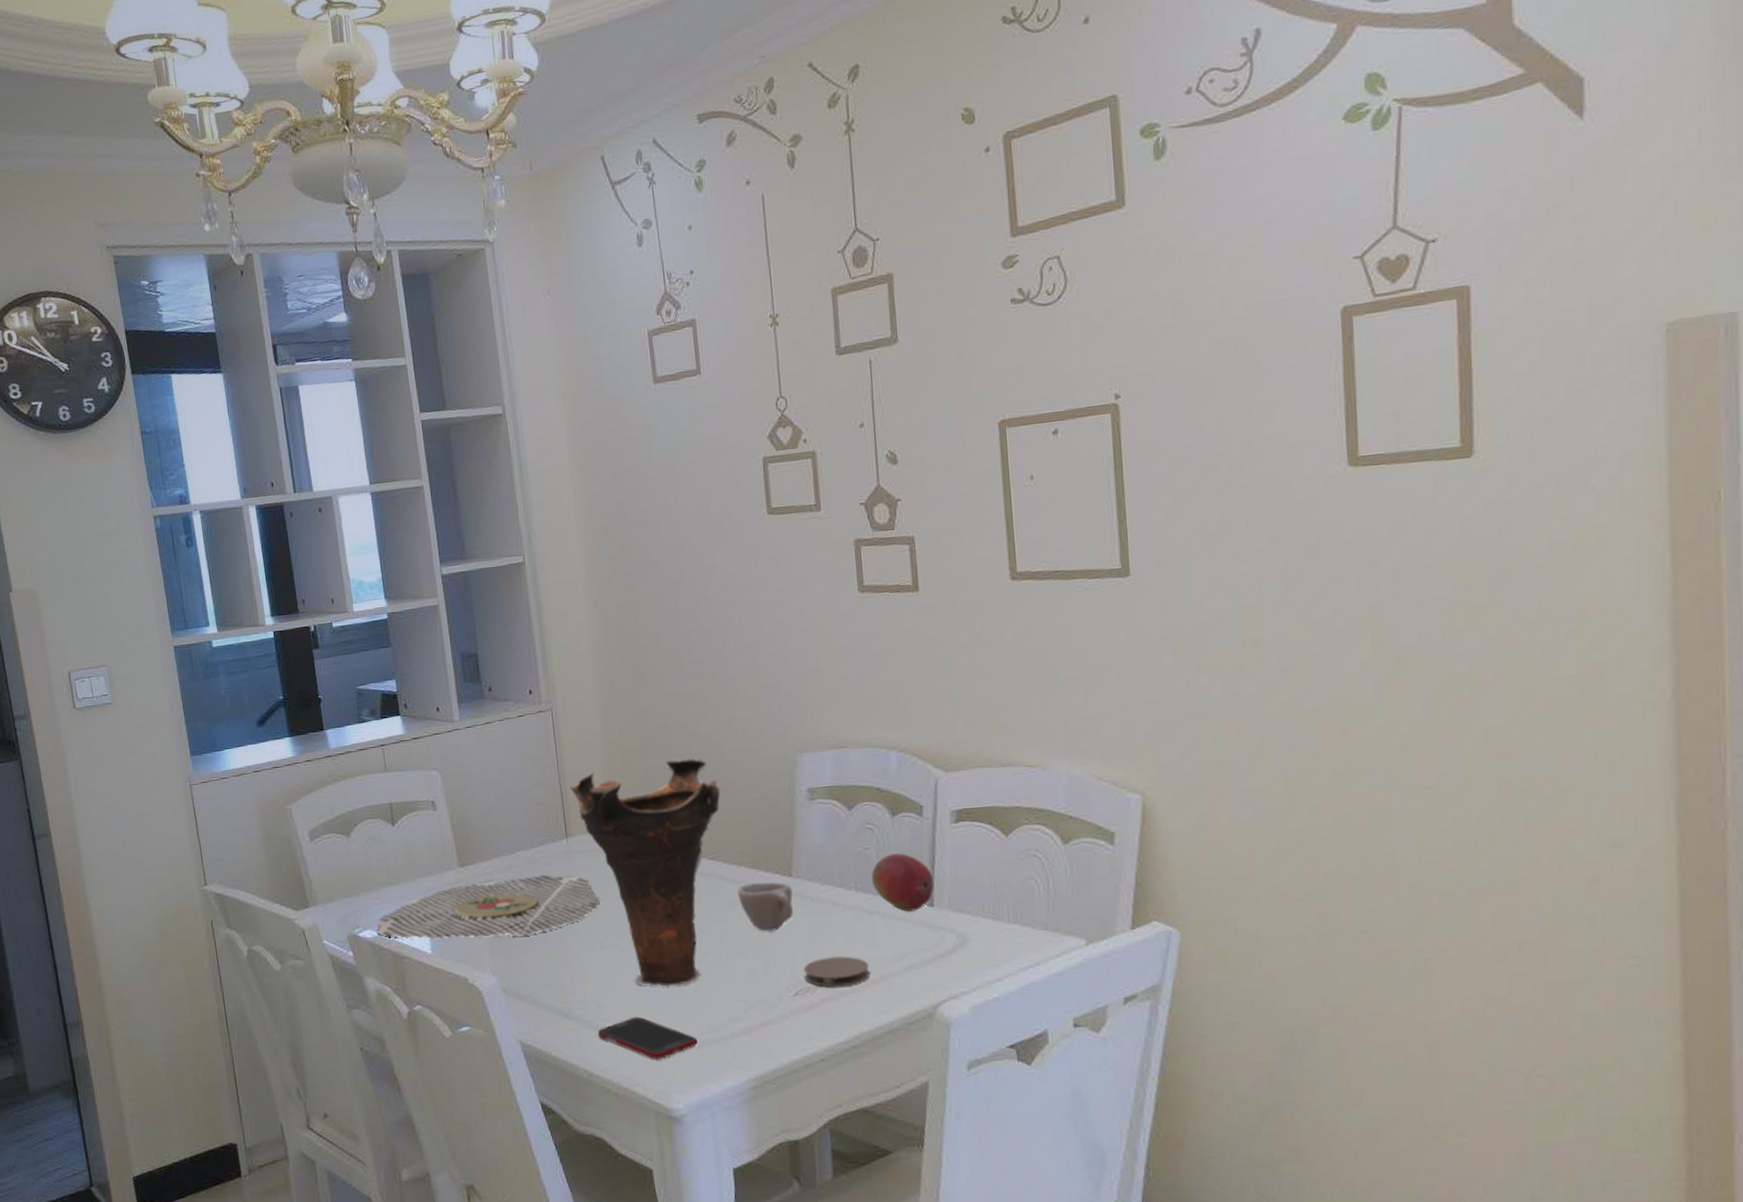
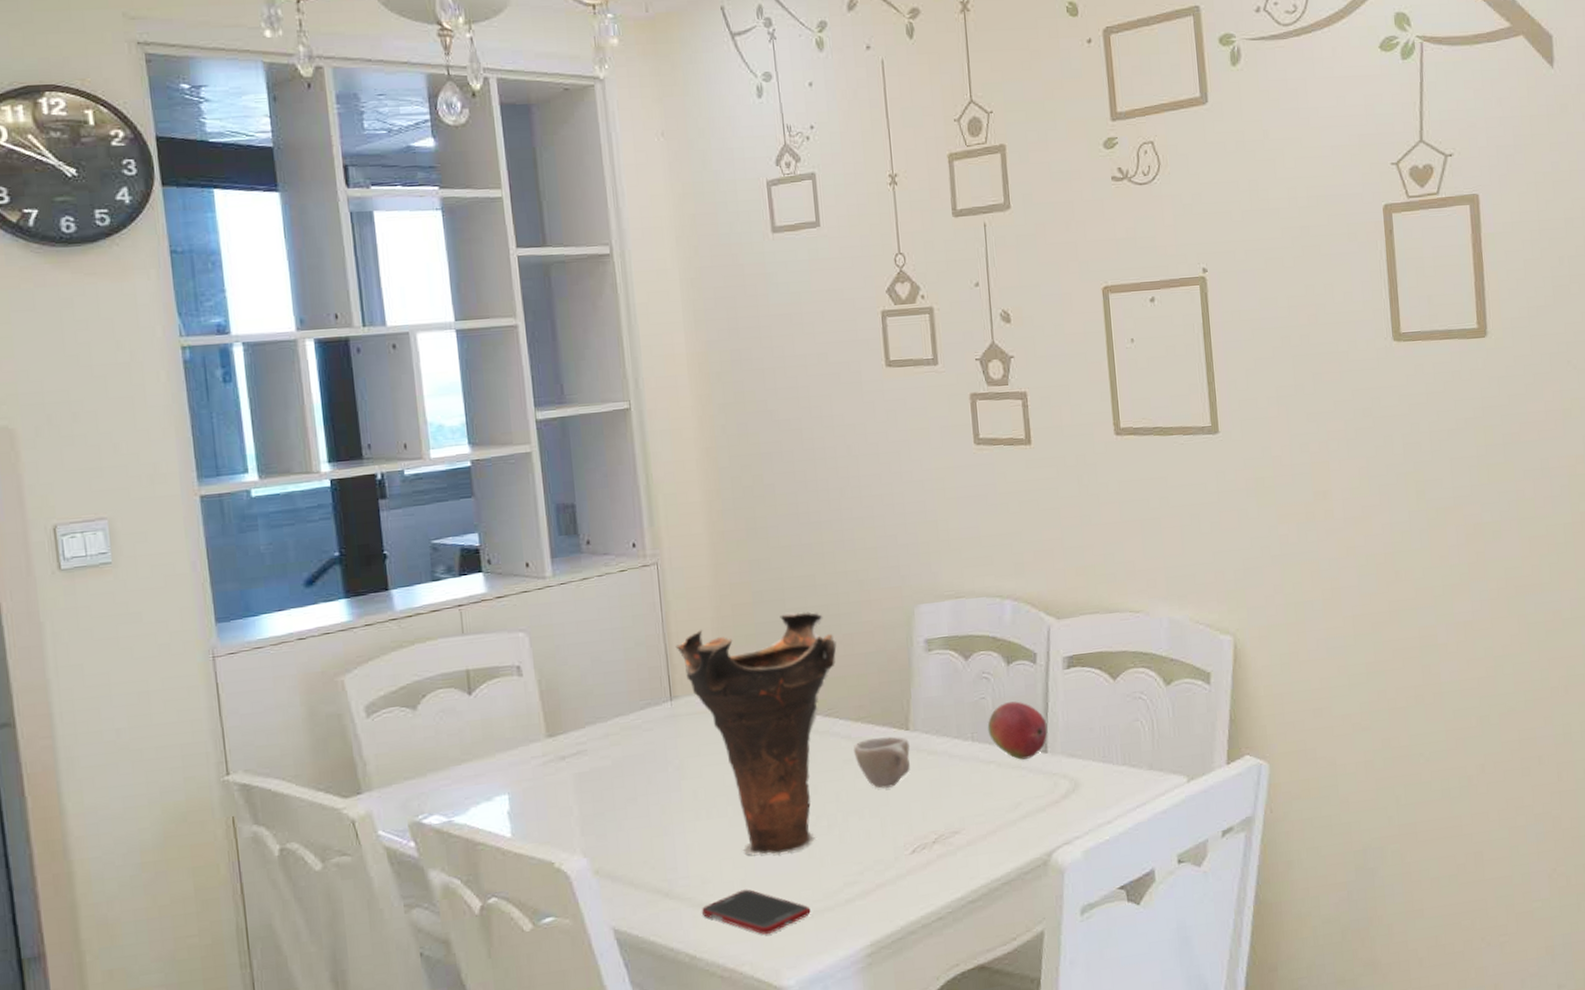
napkin: present [377,874,601,940] -> none [446,740,707,823]
coaster: present [803,956,870,987] -> none [920,809,987,842]

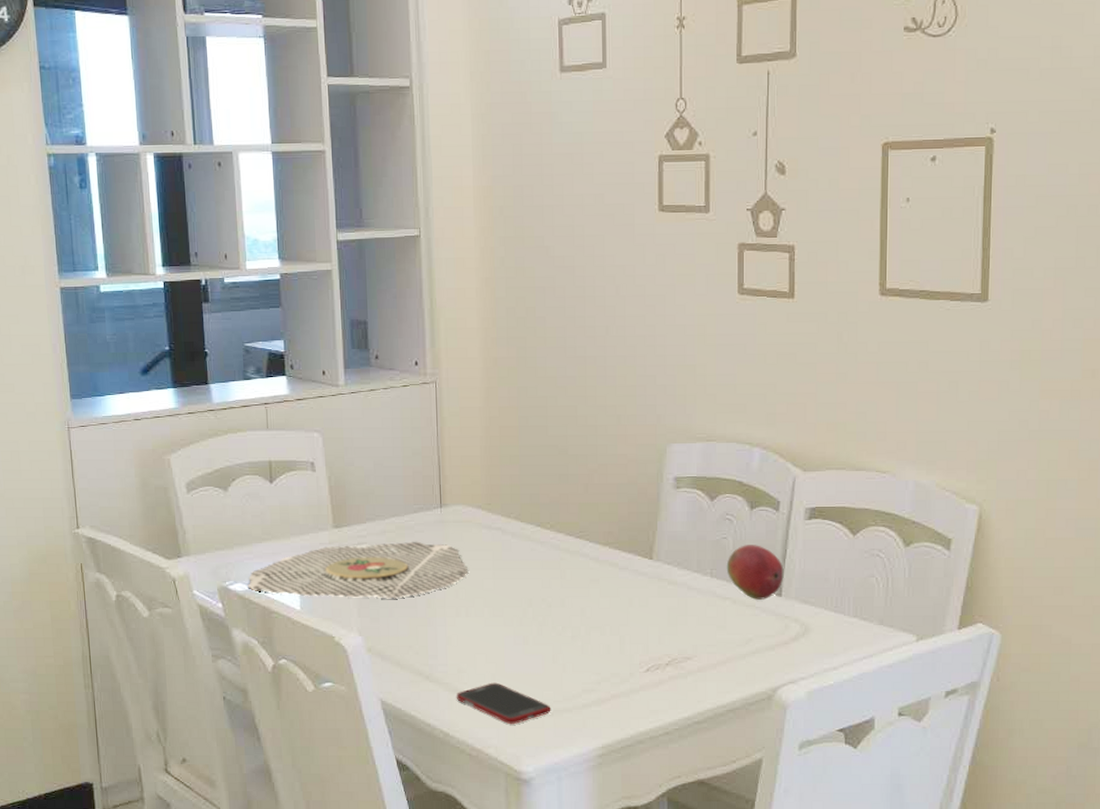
napkin: none [446,740,707,823] -> present [248,541,469,599]
vase: present [675,611,837,855] -> none [447,439,592,656]
cup: present [853,736,911,789] -> none [600,563,653,610]

